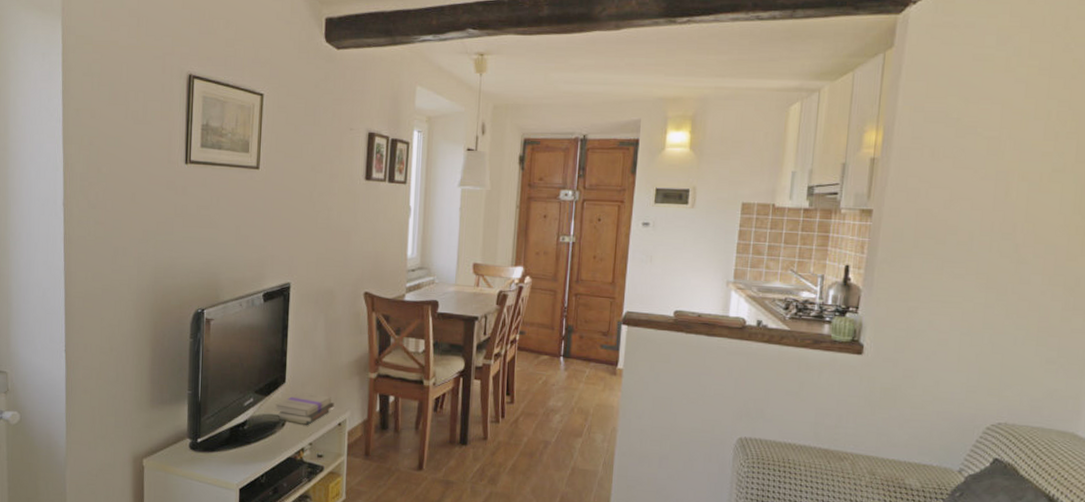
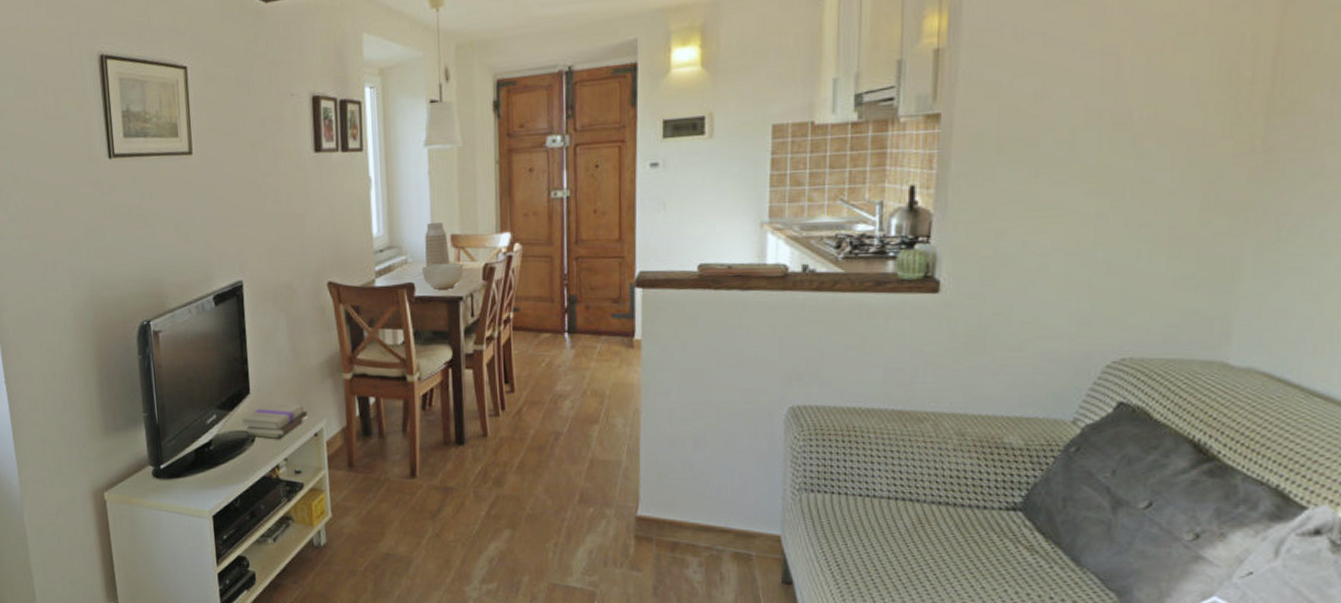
bowl: none [445,286,481,309] -> present [421,262,463,290]
vase: none [450,251,471,288] -> present [425,221,450,267]

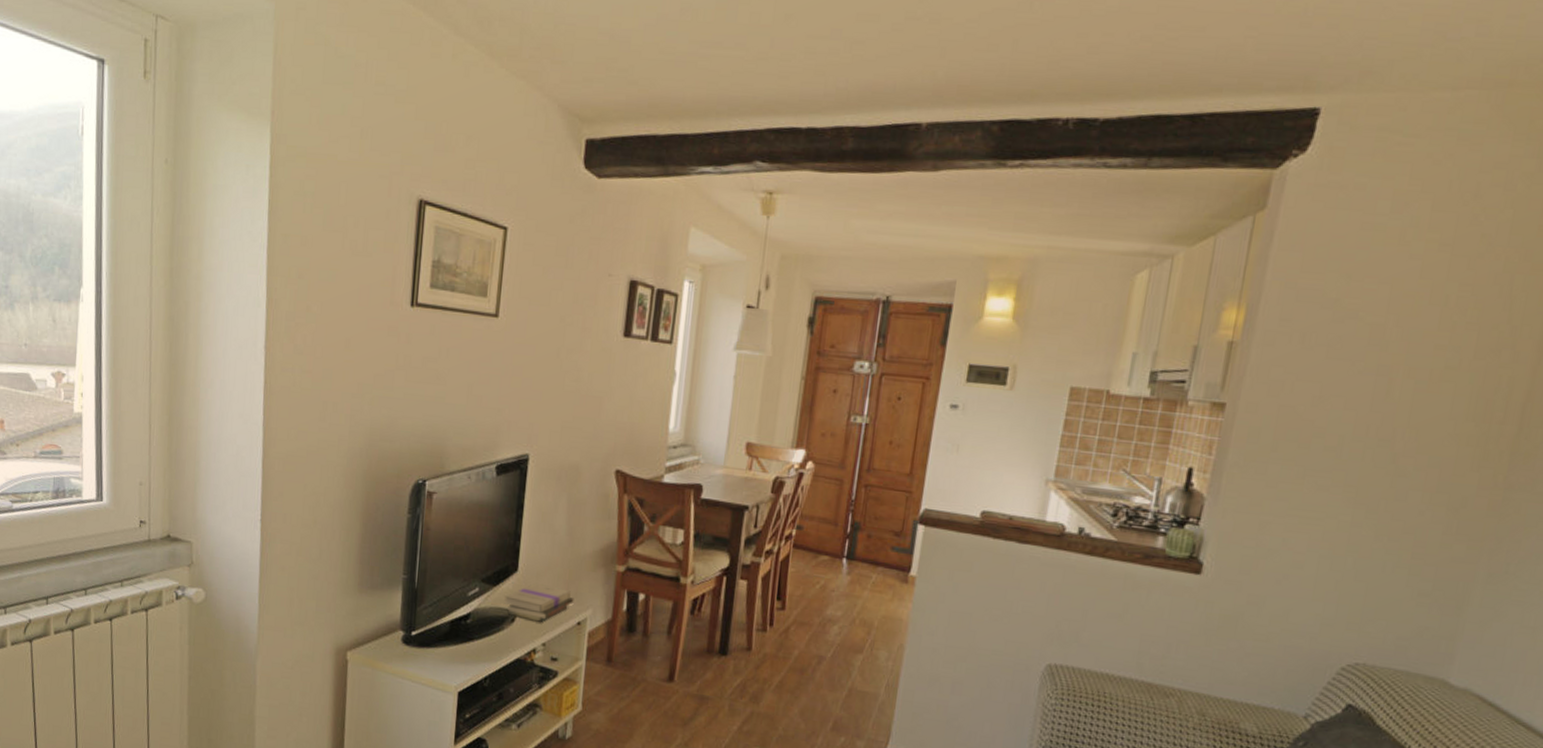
bowl: present [421,262,463,290] -> none [711,469,754,497]
vase: present [425,221,450,267] -> none [717,427,743,471]

